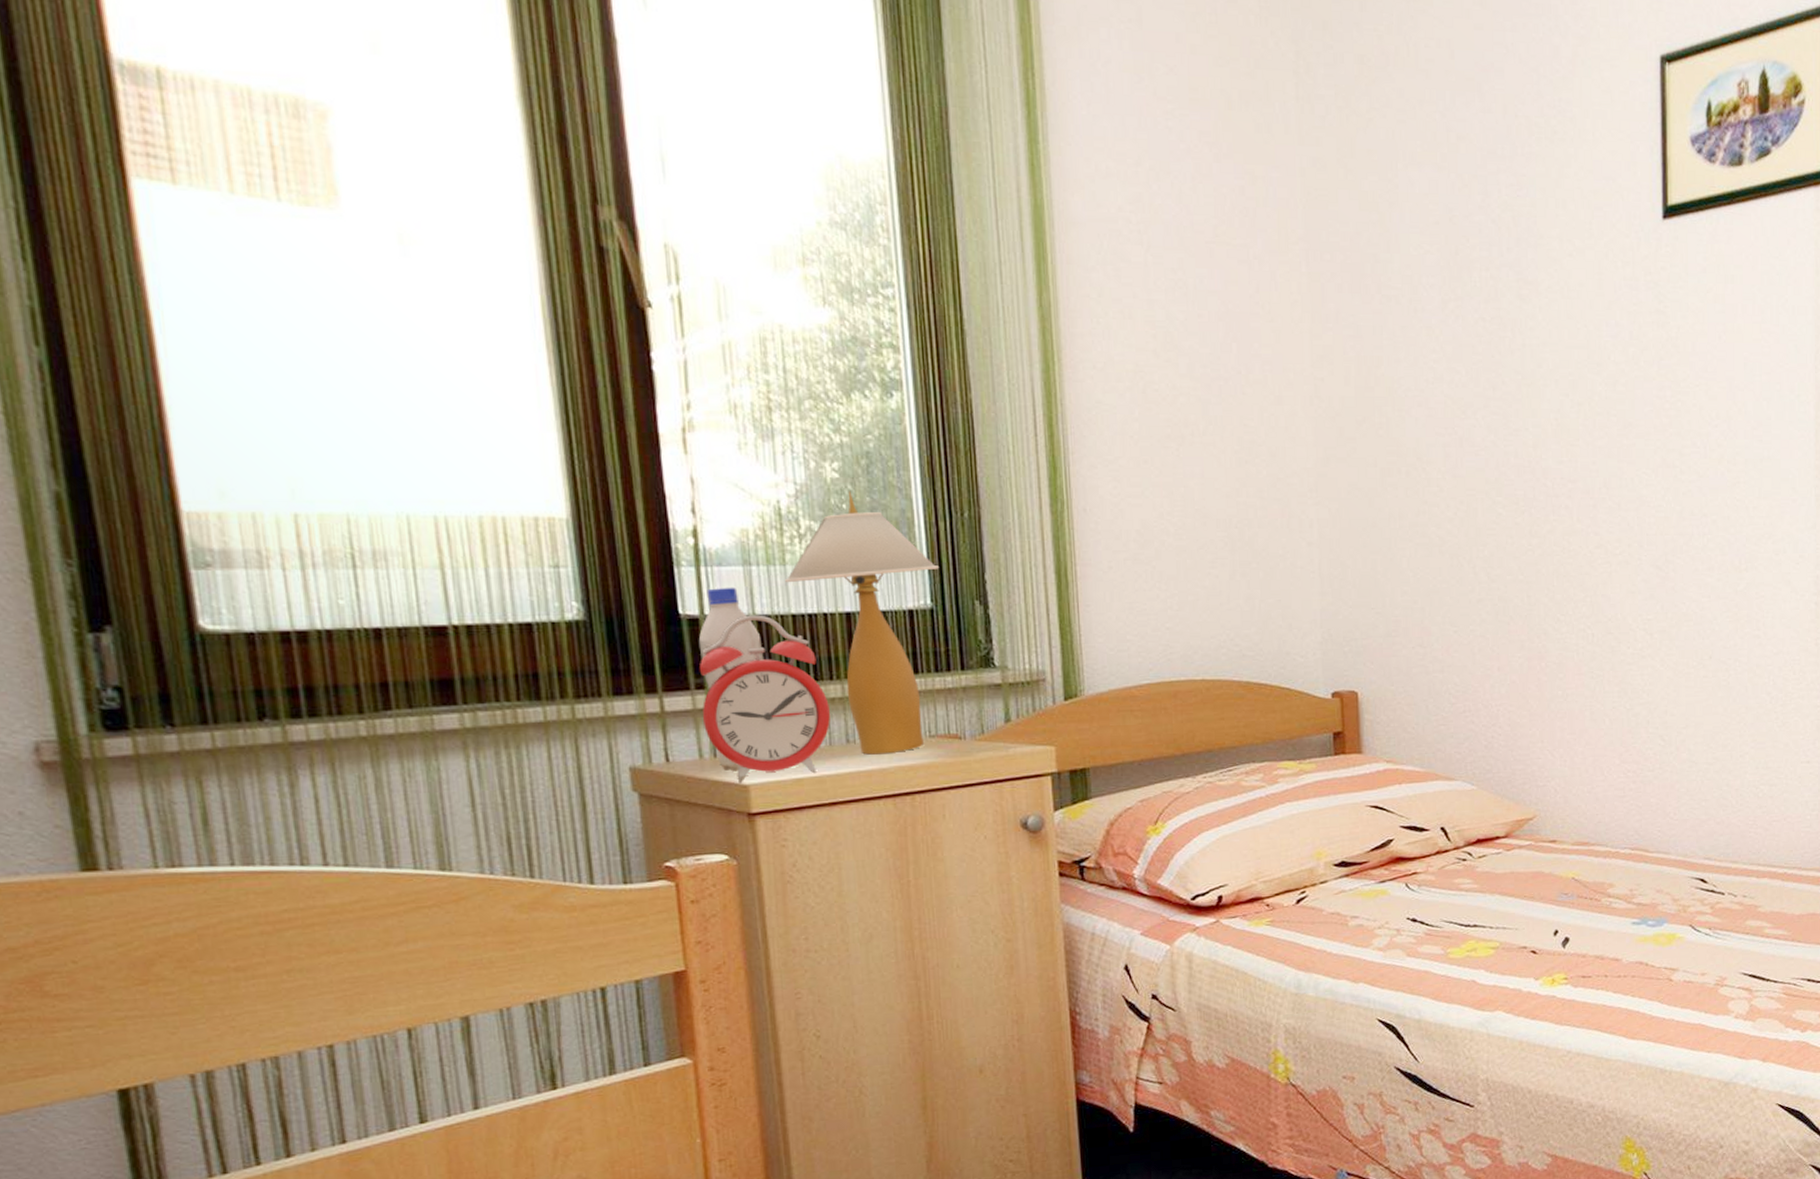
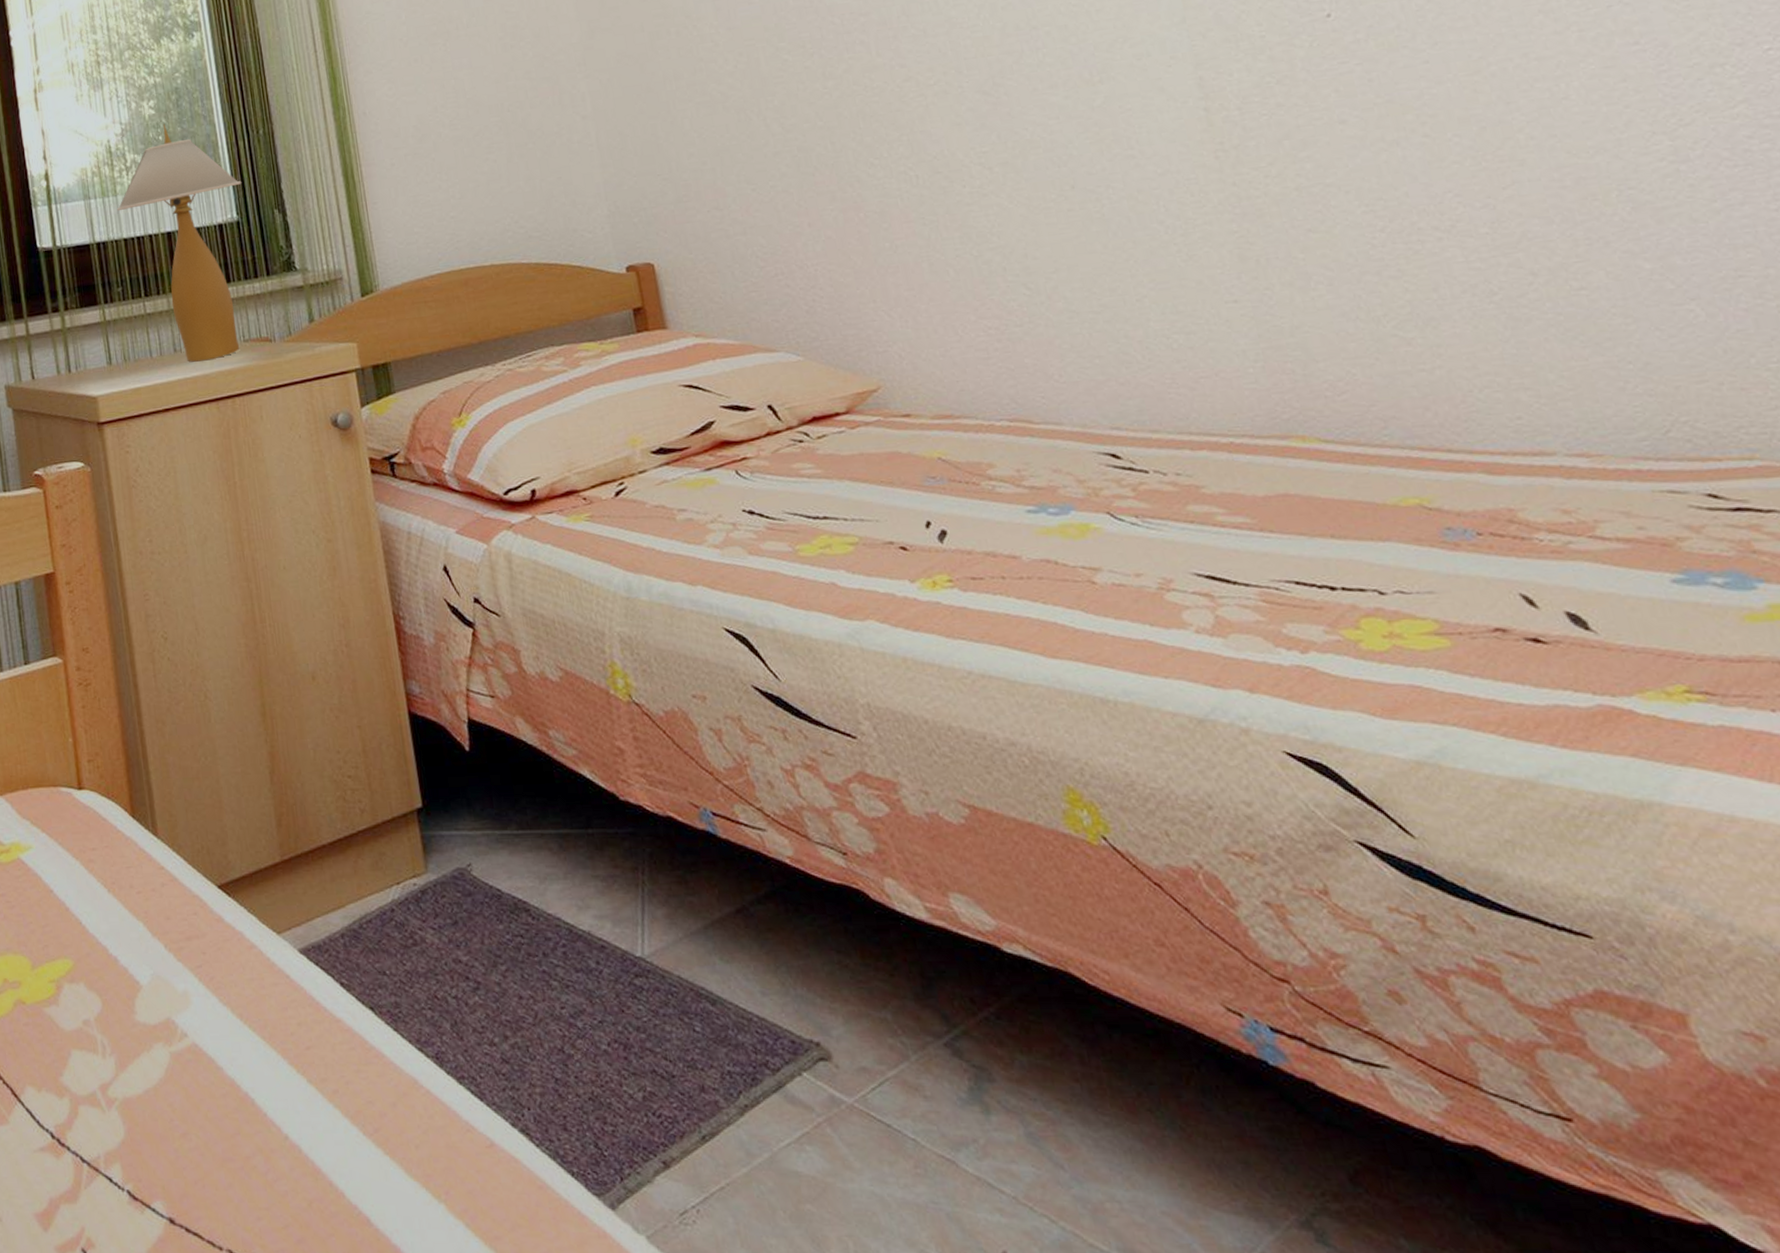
water bottle: present [698,587,764,772] -> none [52,219,104,385]
alarm clock: present [698,615,830,783] -> none [54,242,160,395]

